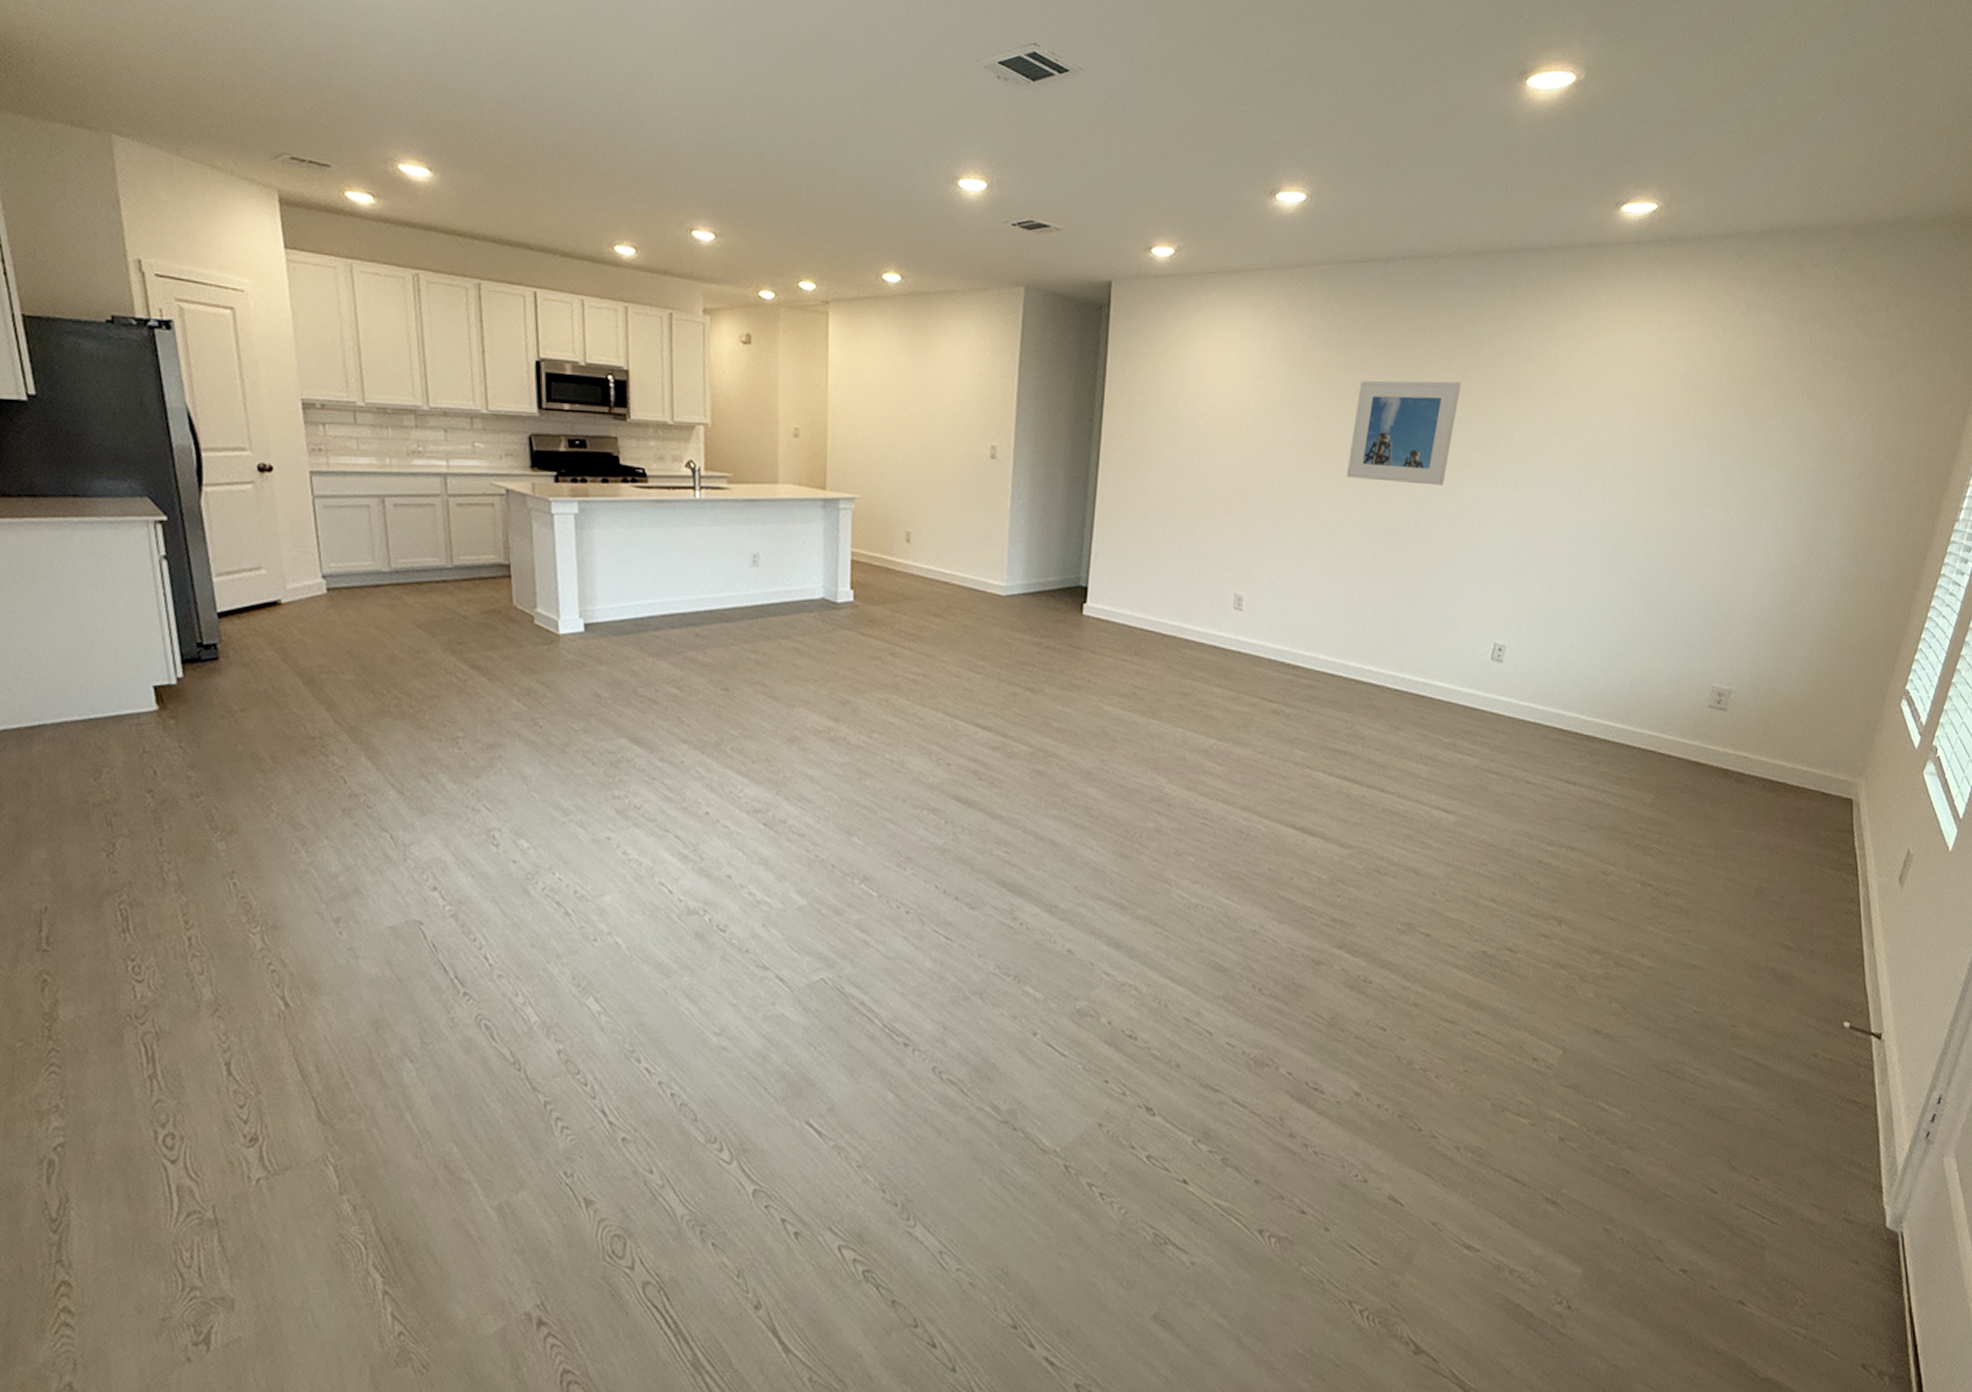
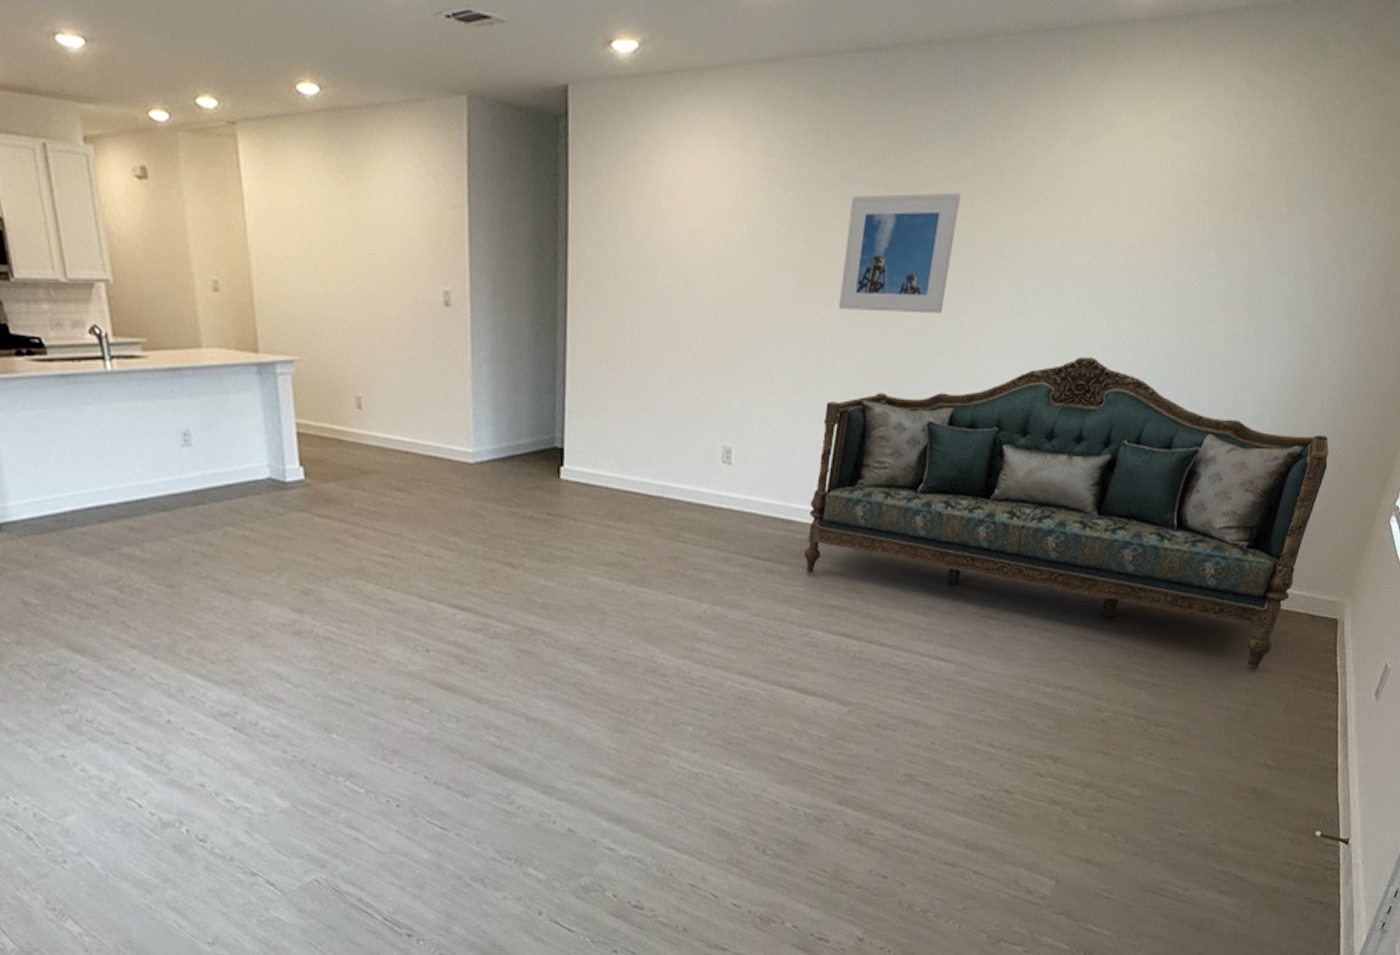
sofa: none [1308,531,1831,846] -> present [804,357,1329,671]

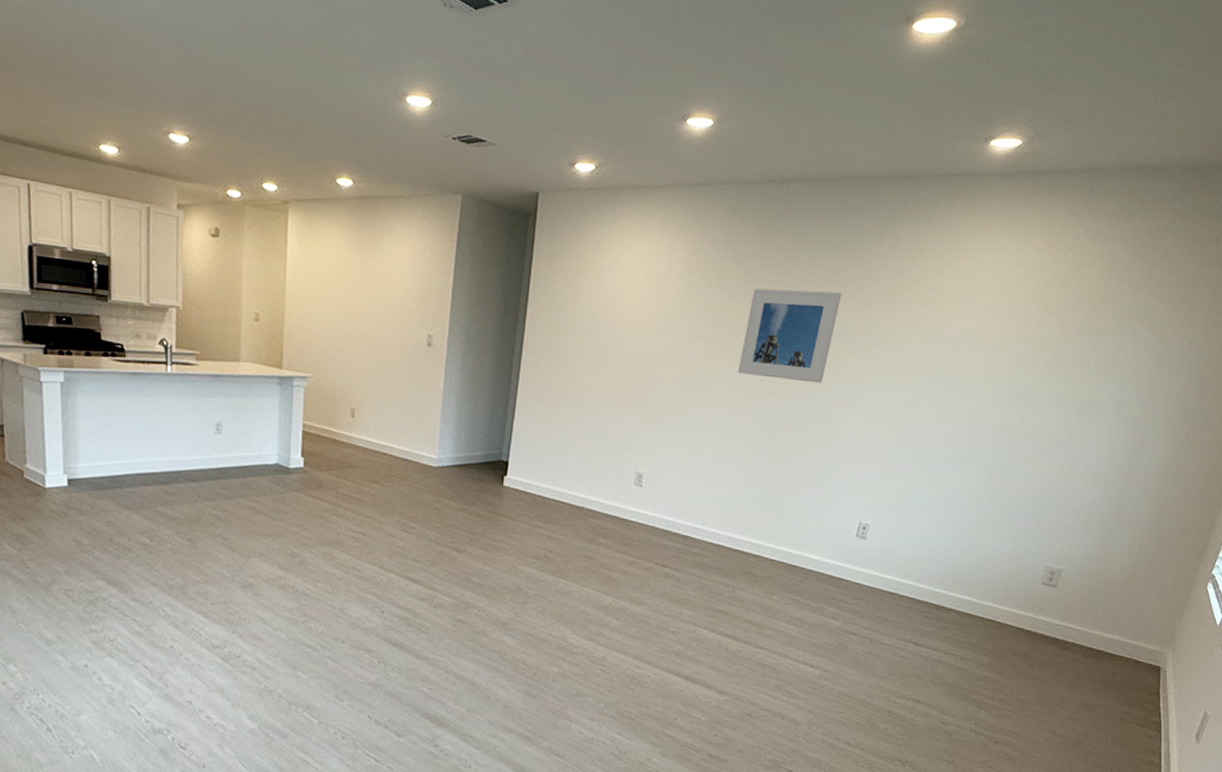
sofa: present [804,357,1329,671] -> none [696,427,1151,704]

